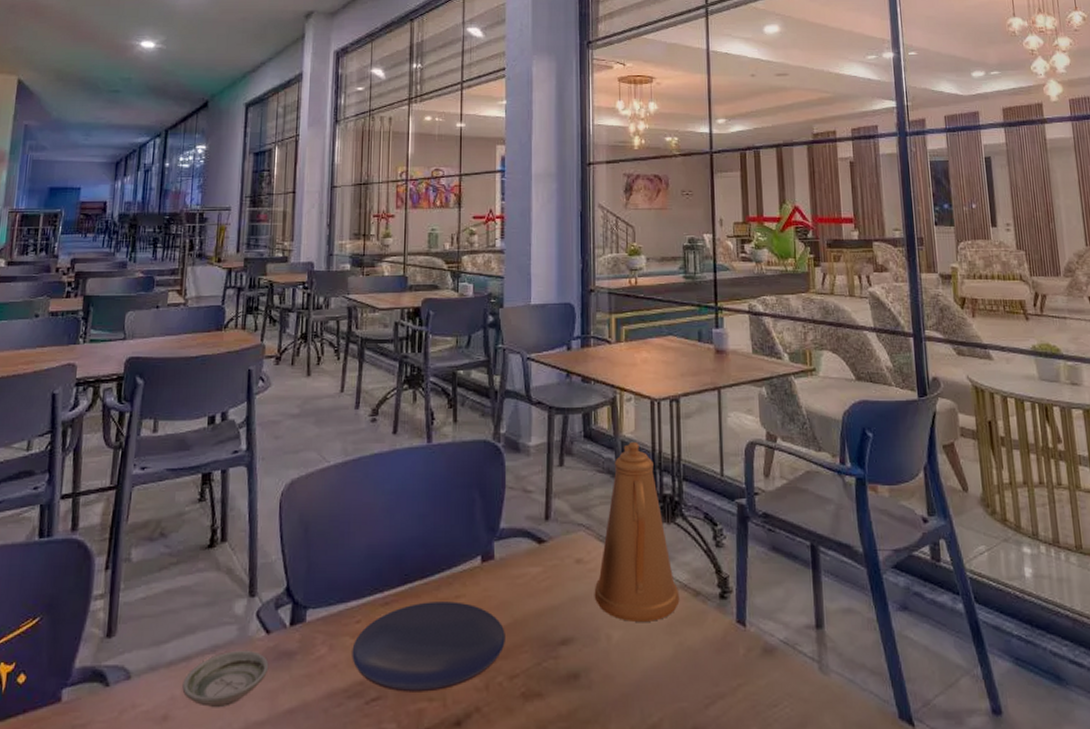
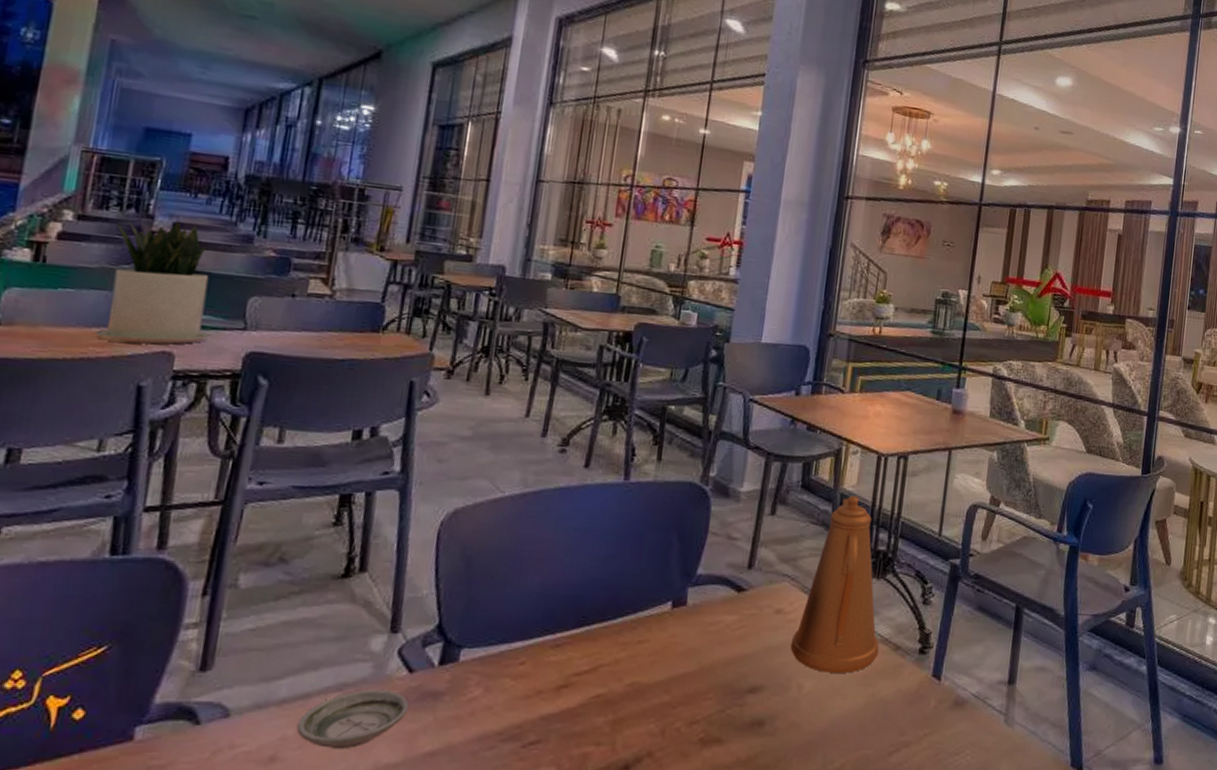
planter: none [22,257,100,360] -> present [95,220,210,345]
plate: present [352,601,505,692] -> none [510,645,690,736]

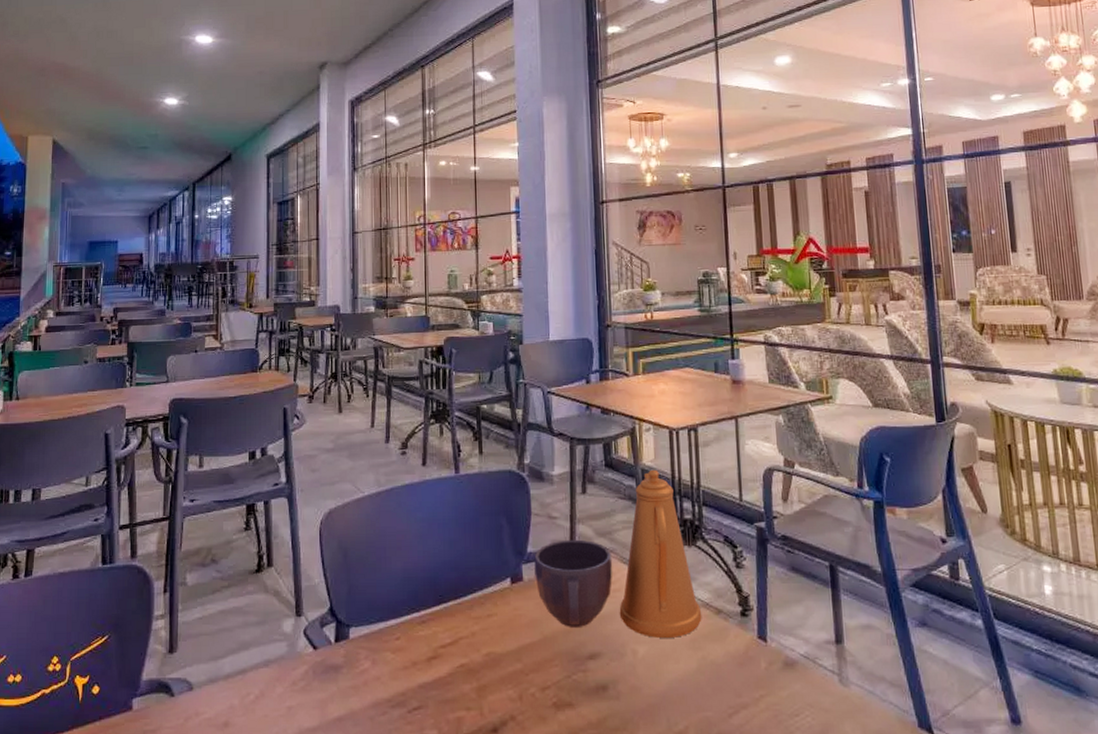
planter: present [95,220,210,345] -> none [75,306,146,403]
saucer: present [296,689,410,750] -> none [240,664,318,716]
cup: none [701,563,793,659] -> present [534,539,613,627]

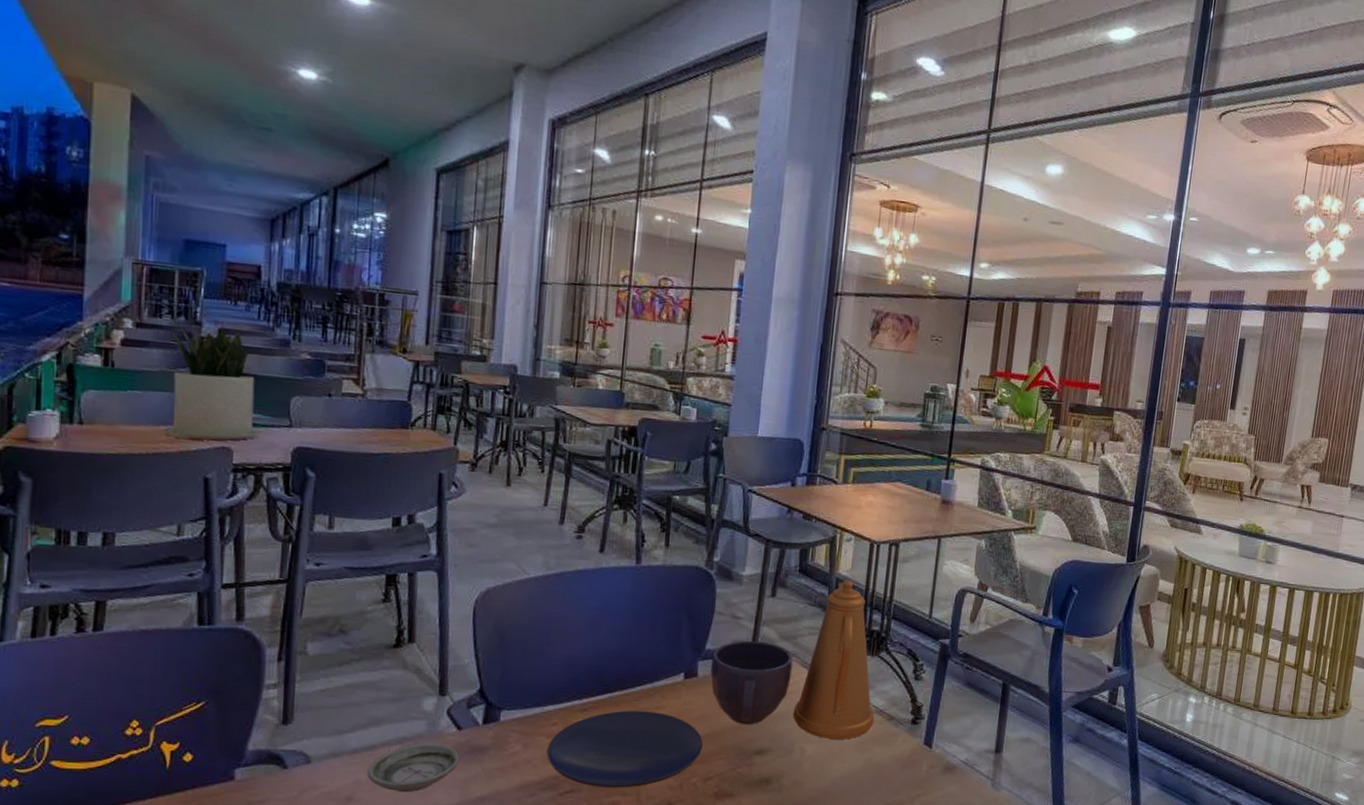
planter: none [75,306,146,403] -> present [163,327,261,441]
saucer: none [240,664,318,716] -> present [367,743,460,793]
plate: none [393,620,536,702] -> present [547,710,703,788]

